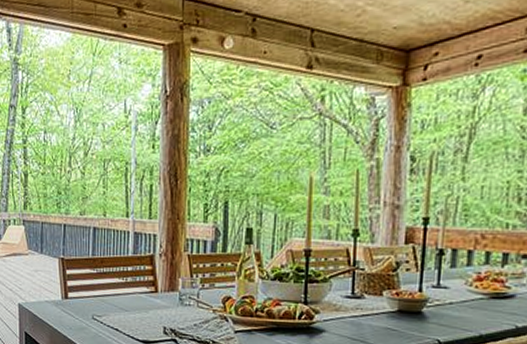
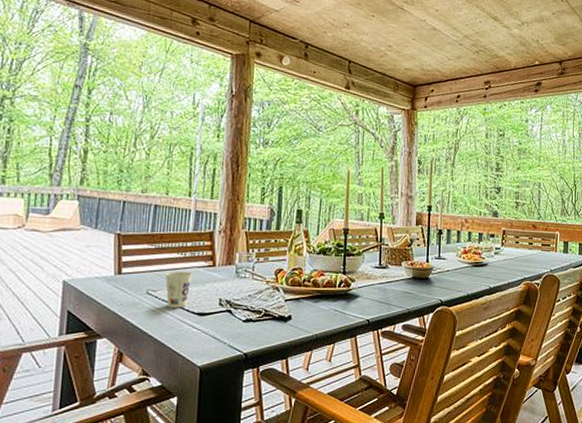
cup: none [108,296,135,334] -> present [165,271,192,308]

